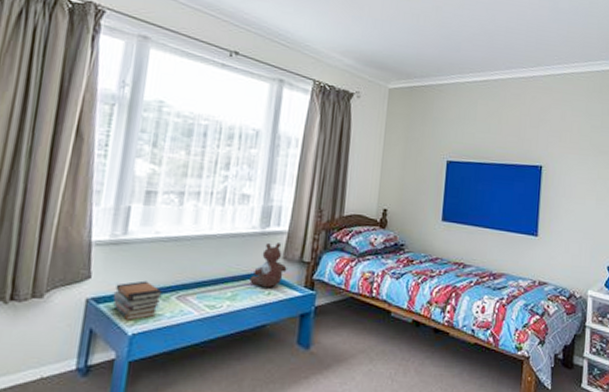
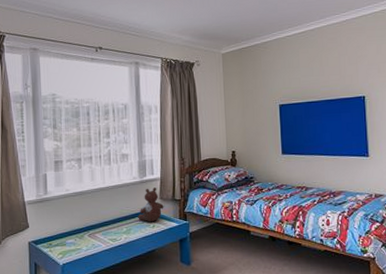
book stack: present [112,280,162,320] -> none [45,225,78,255]

